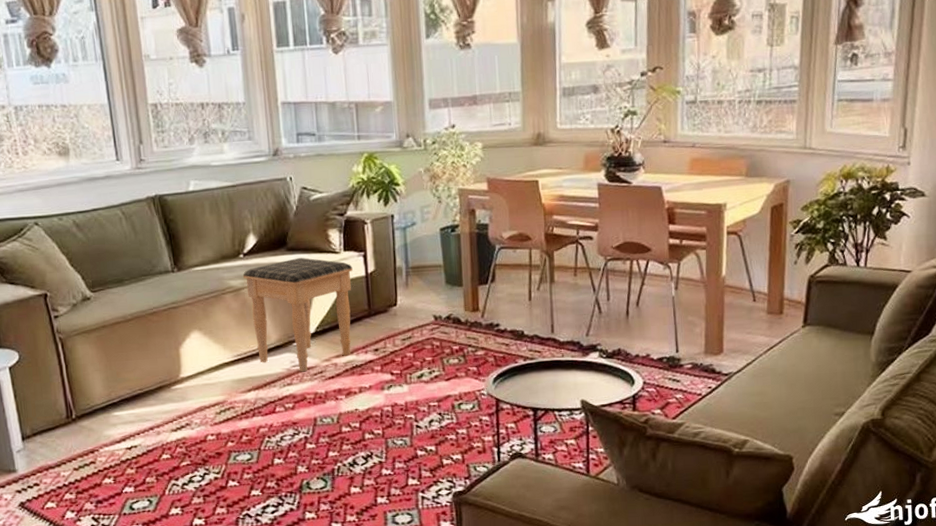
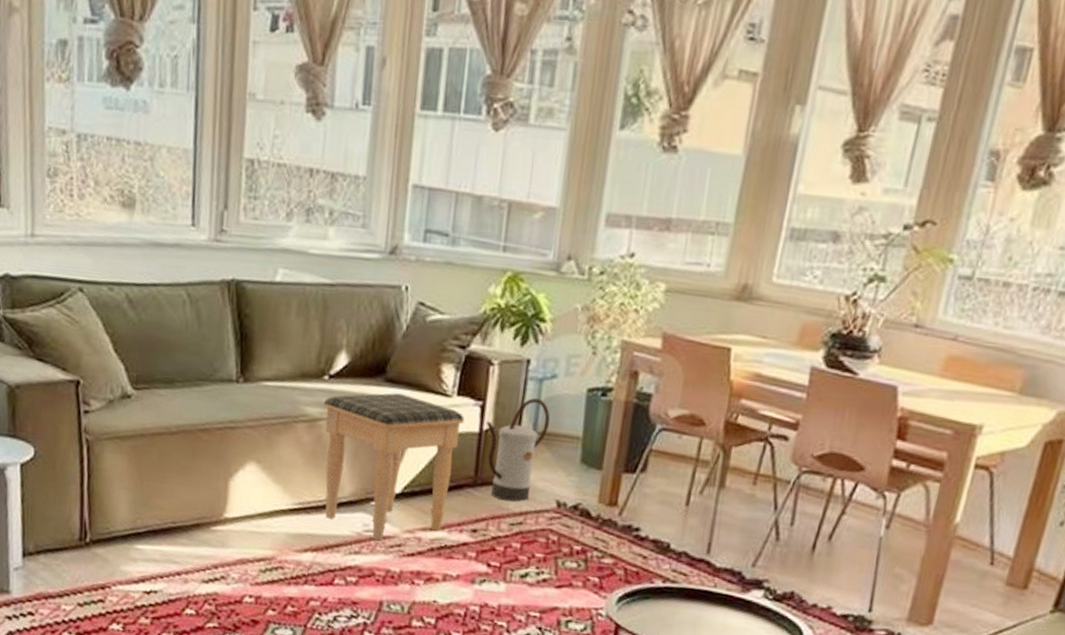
watering can: none [369,242,418,323] -> present [486,398,551,502]

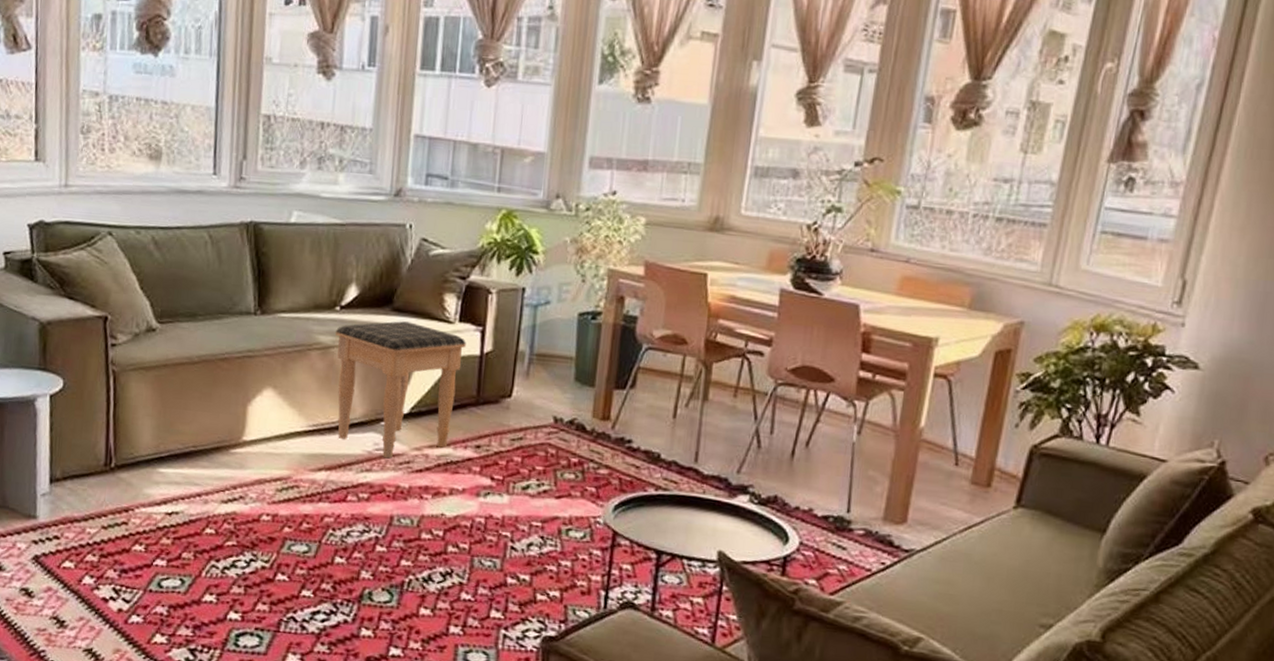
watering can: present [486,398,551,502] -> none [486,323,546,419]

